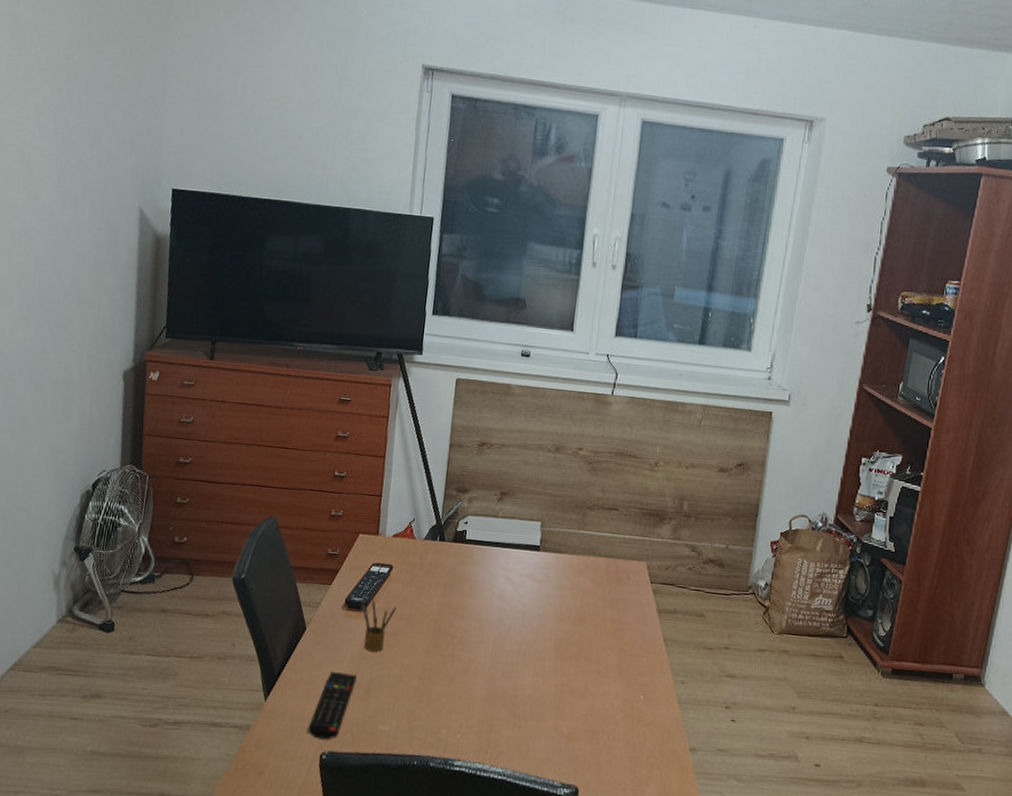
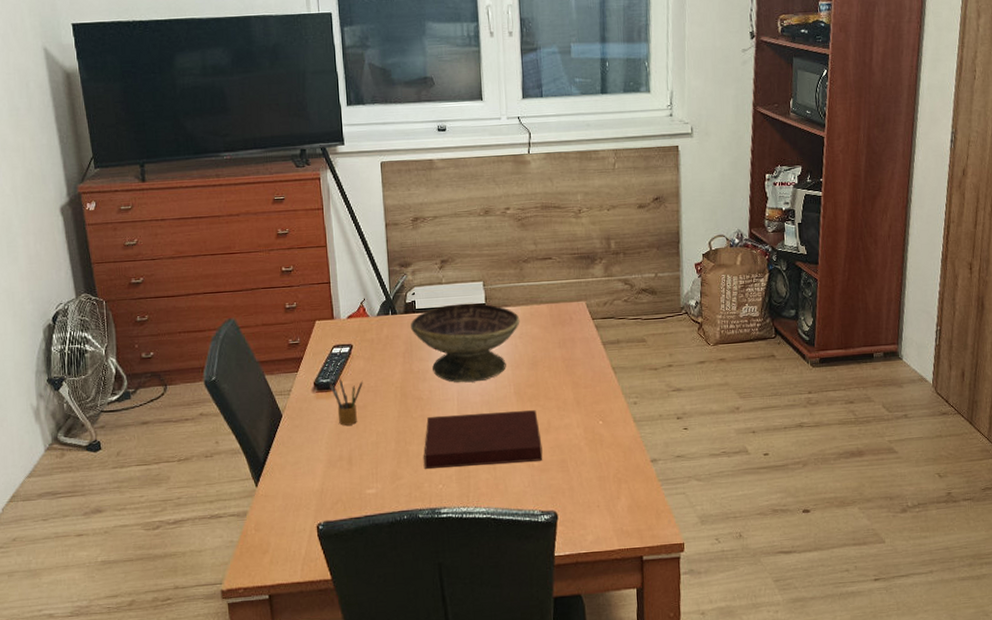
remote control: present [308,672,357,740] -> none [301,449,338,512]
notebook: none [445,657,575,727] -> present [424,410,543,470]
decorative bowl: none [457,540,574,629] -> present [411,303,520,383]

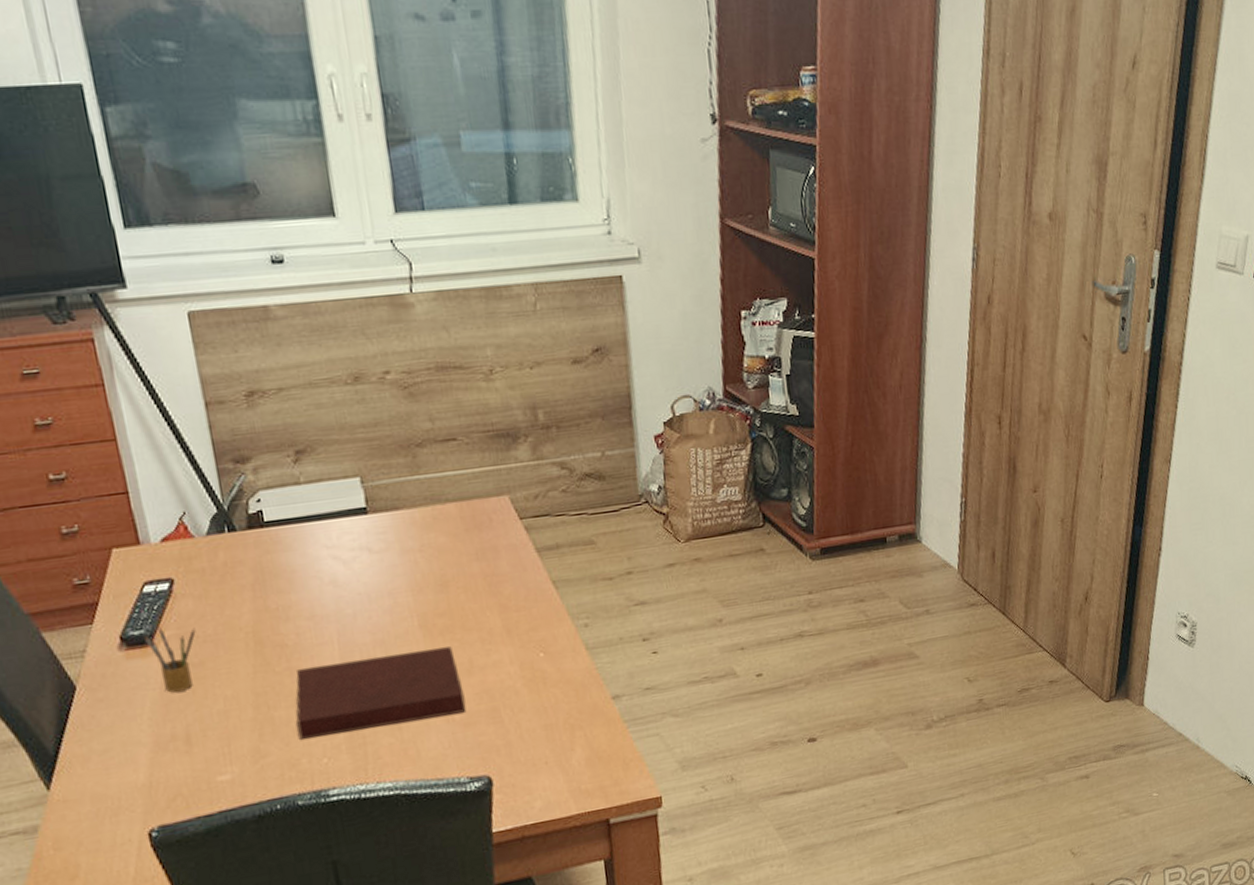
decorative bowl: present [411,303,520,383] -> none [258,507,419,619]

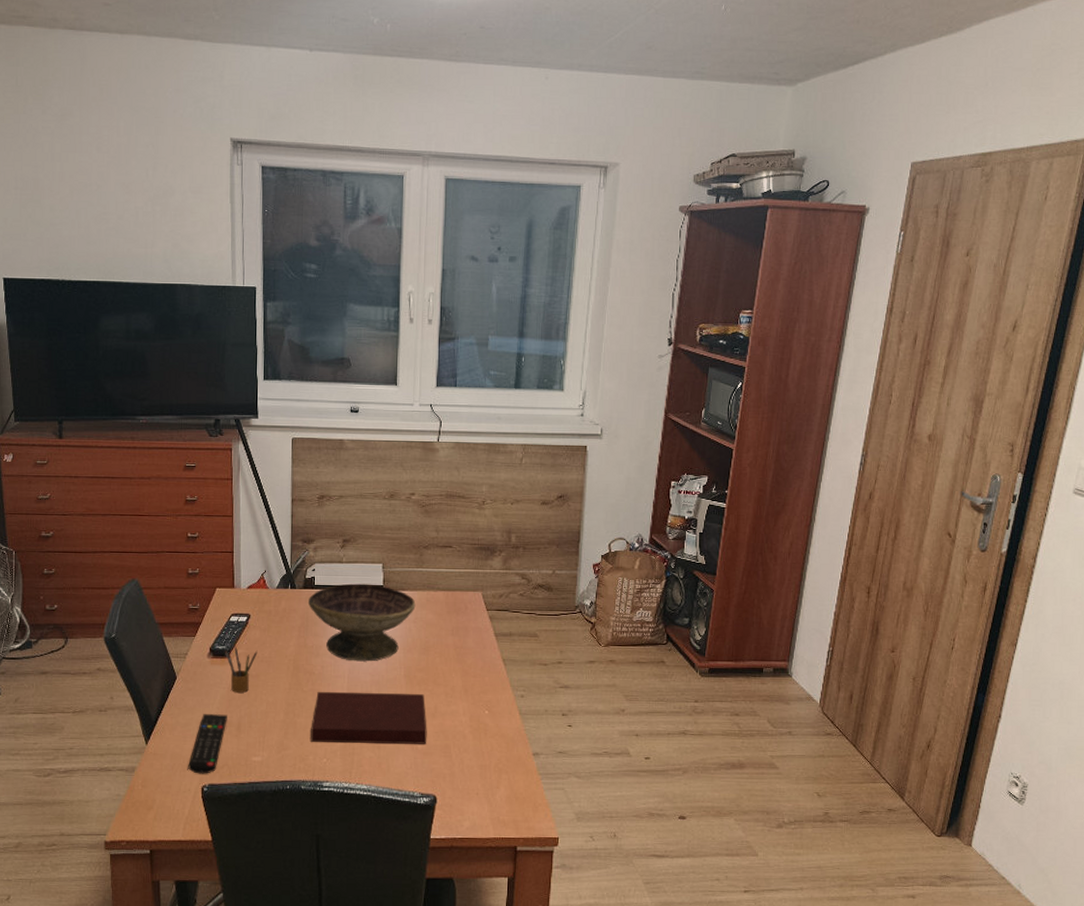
remote control: none [121,725,169,816] -> present [188,714,227,774]
decorative bowl: none [258,507,419,619] -> present [309,583,416,662]

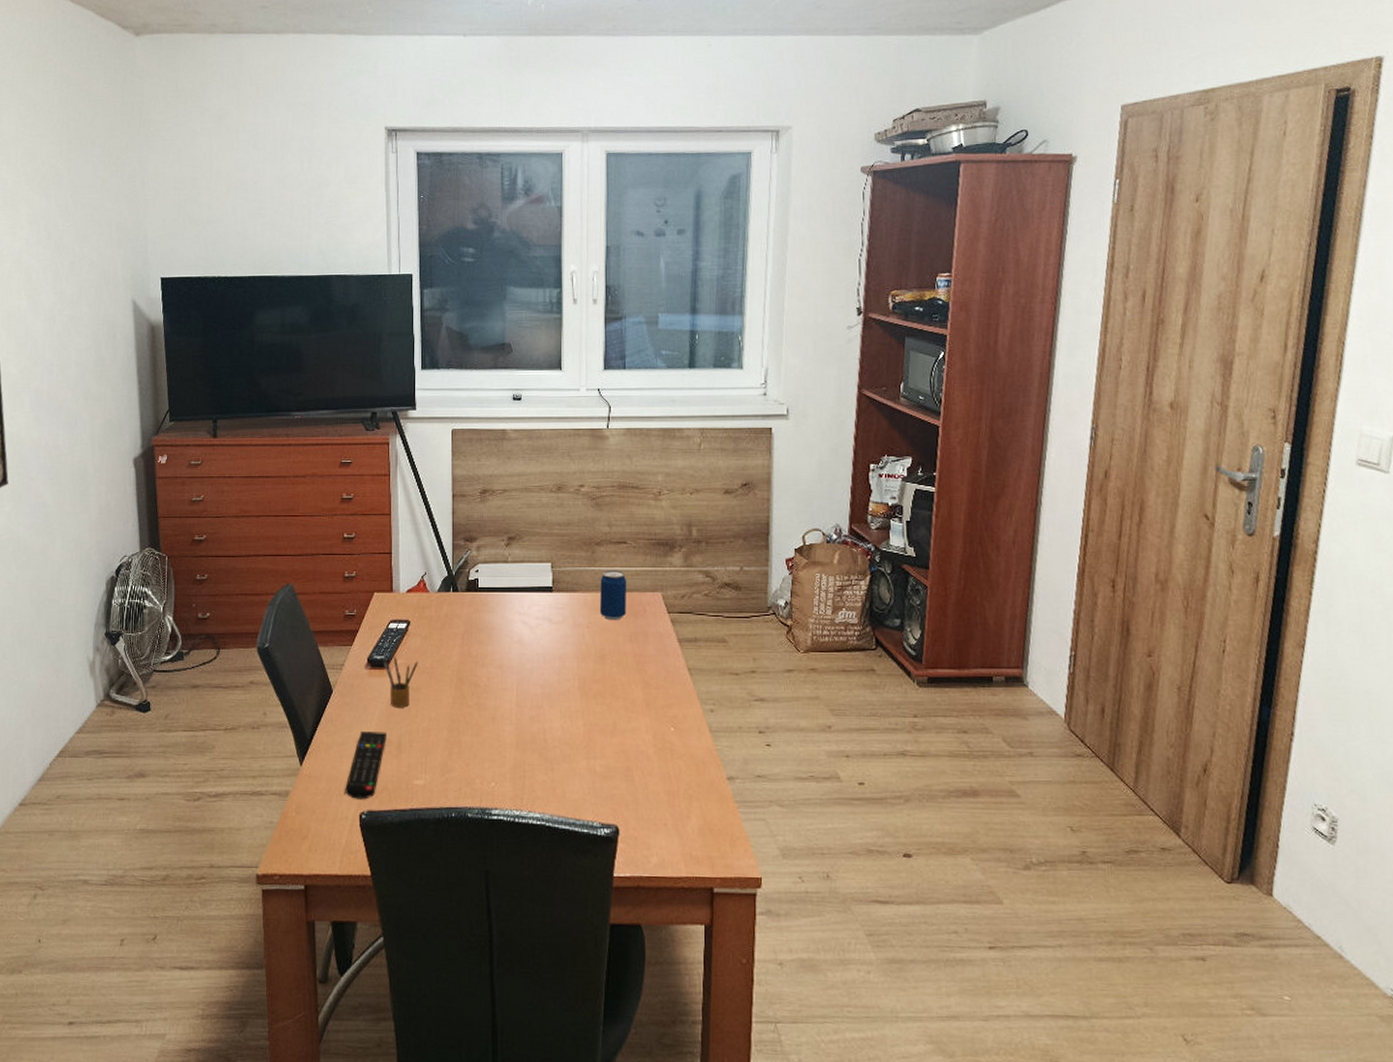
decorative bowl: present [309,583,416,662] -> none [472,585,589,672]
notebook: present [311,691,427,744] -> none [477,705,606,766]
beverage can: none [425,571,451,617] -> present [599,570,627,621]

